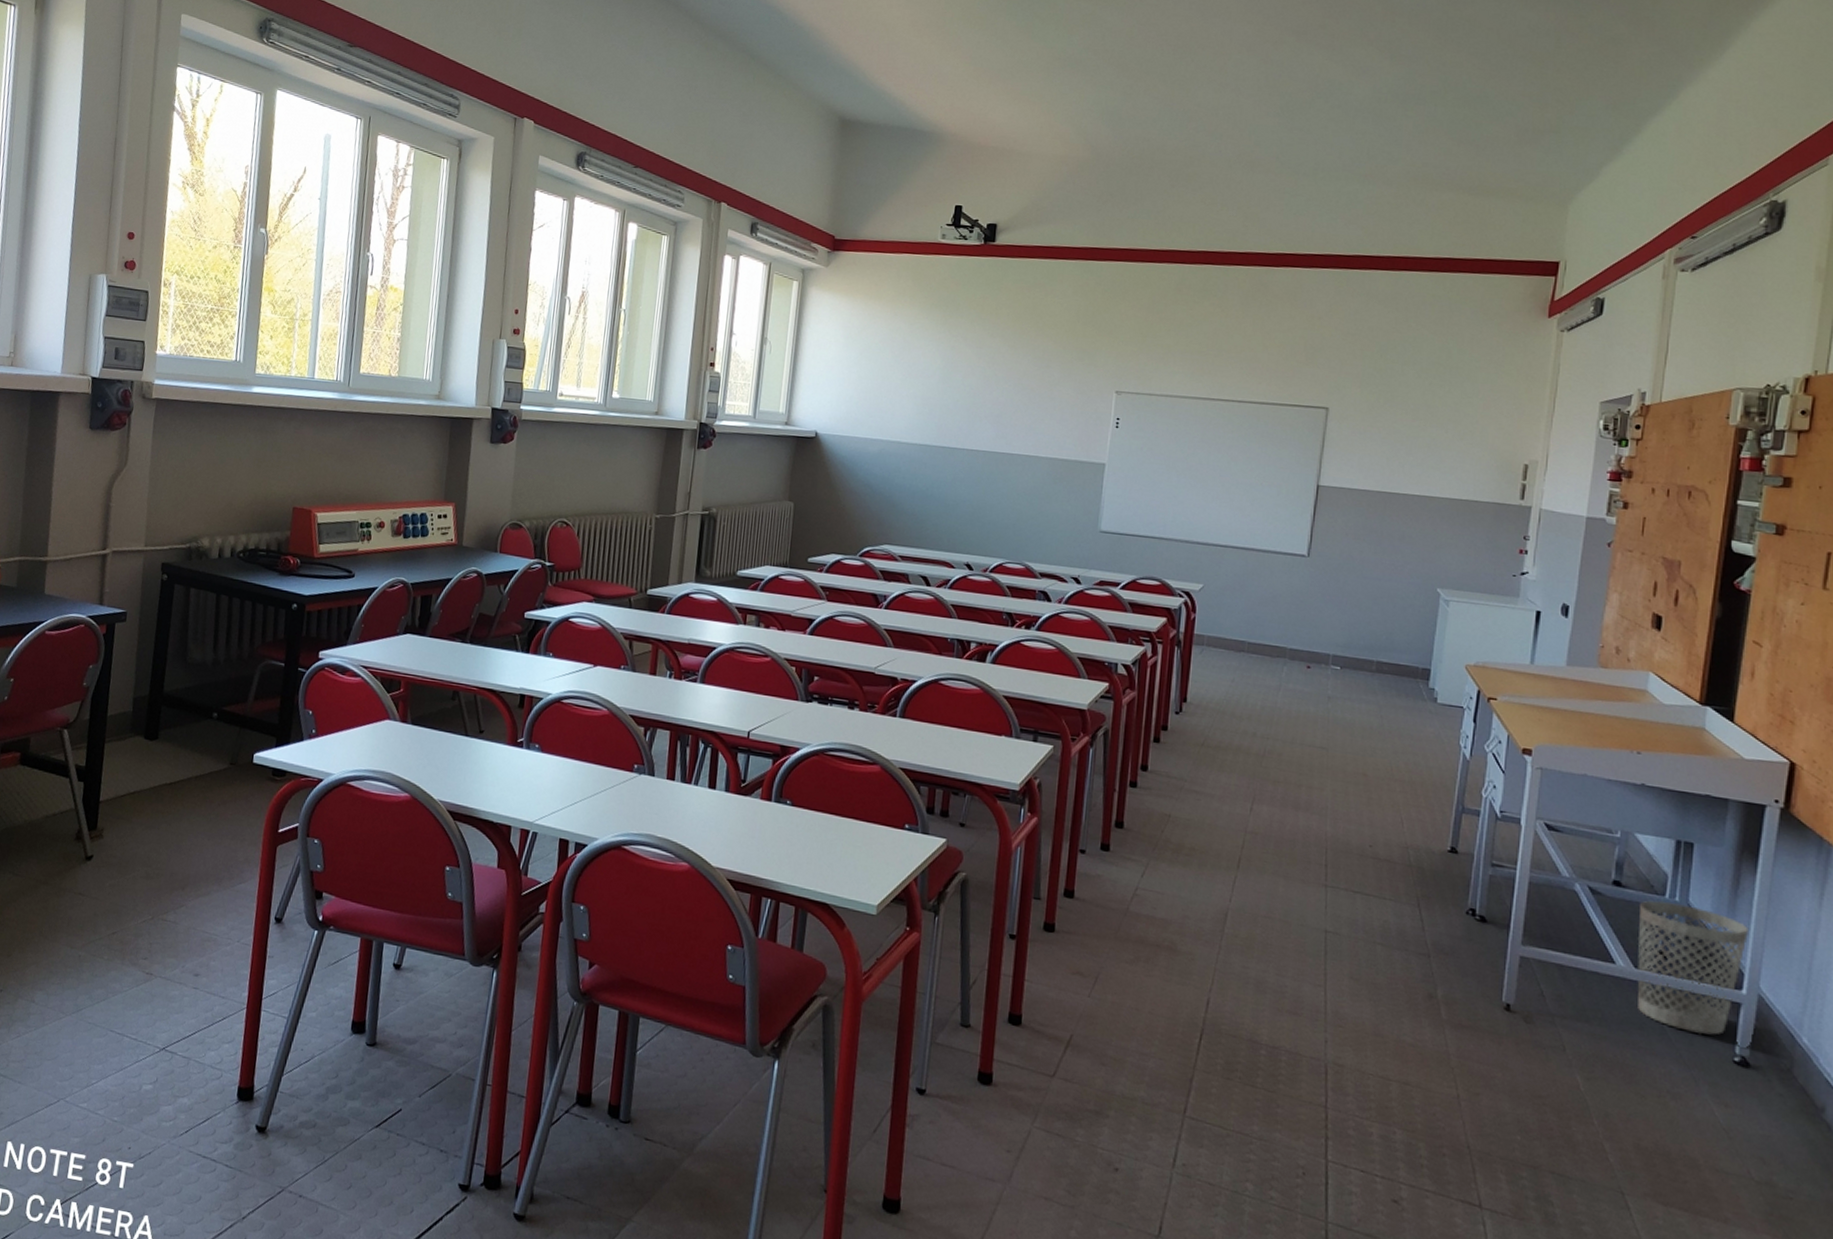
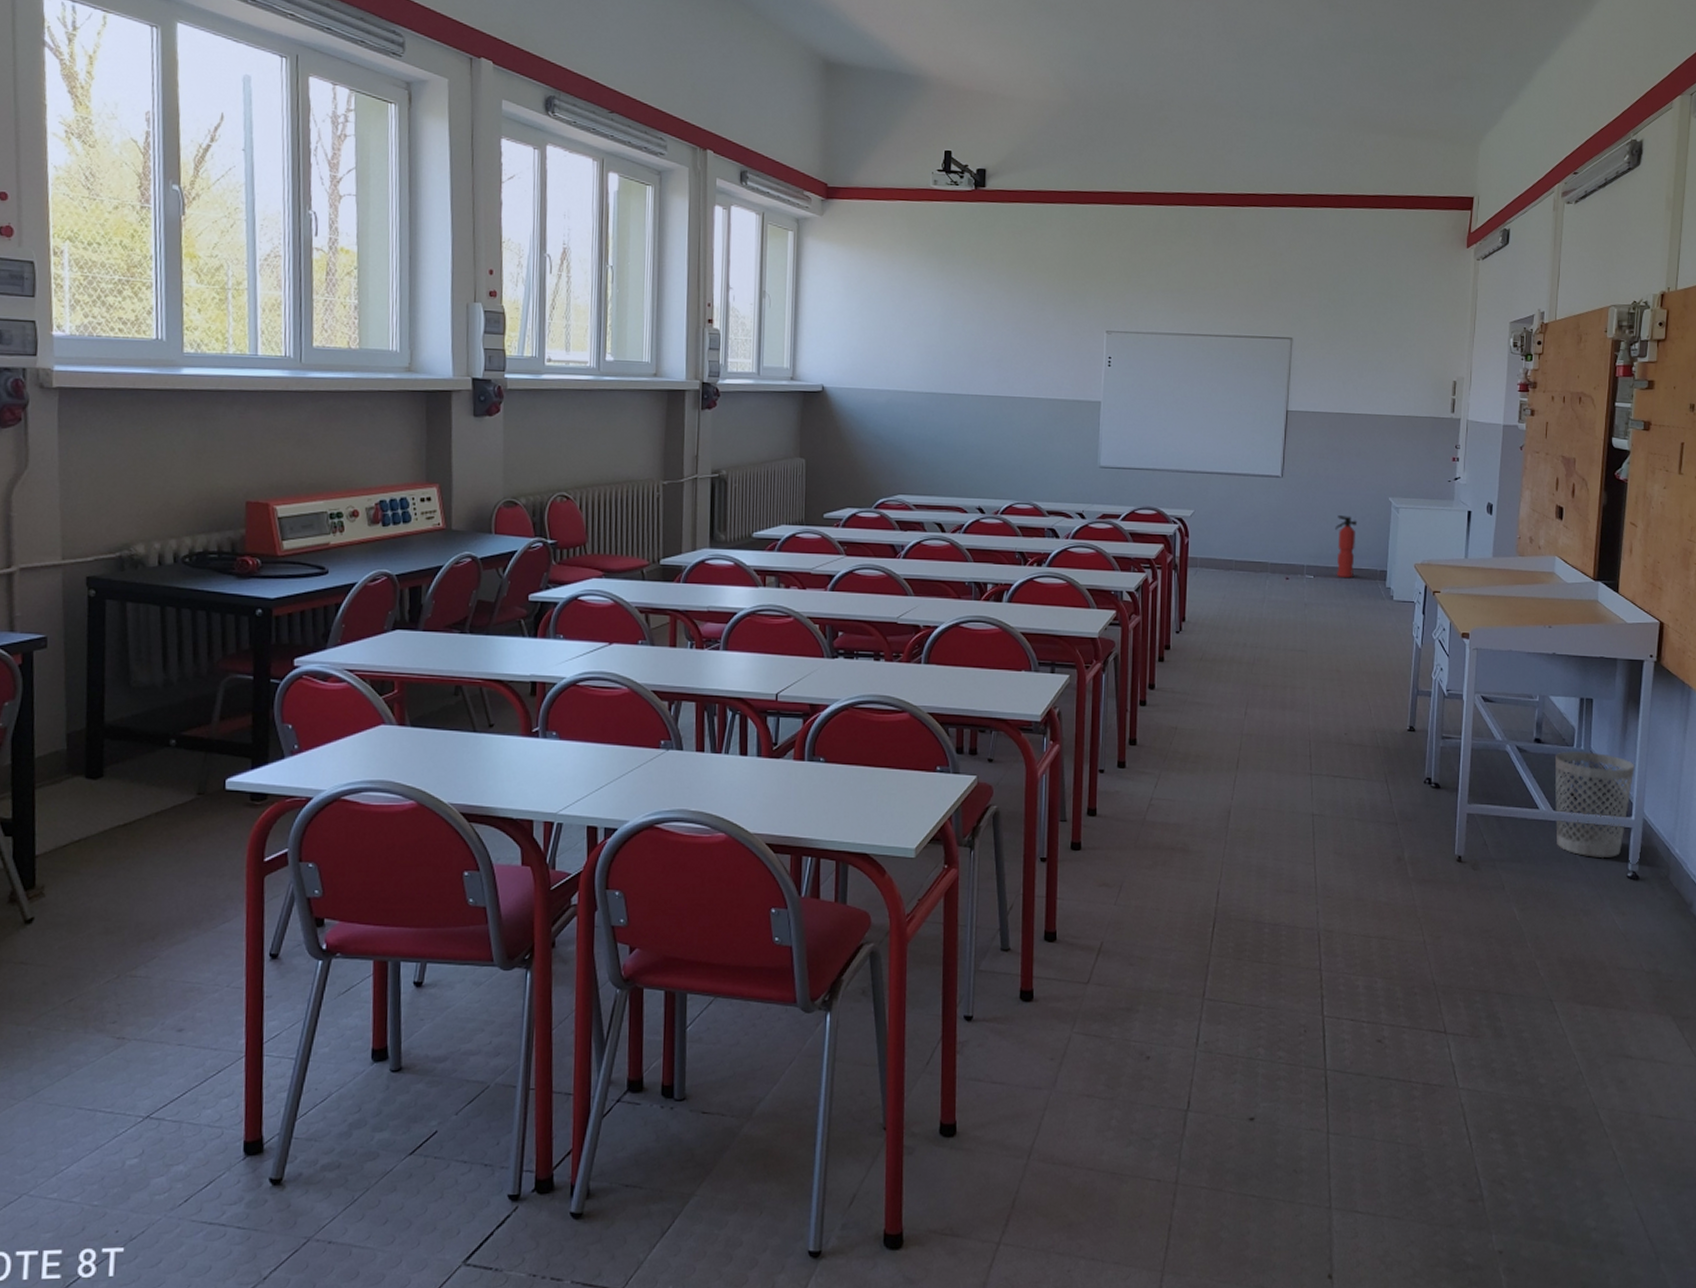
fire extinguisher: none [1368,603,1397,673] -> present [1335,515,1358,577]

